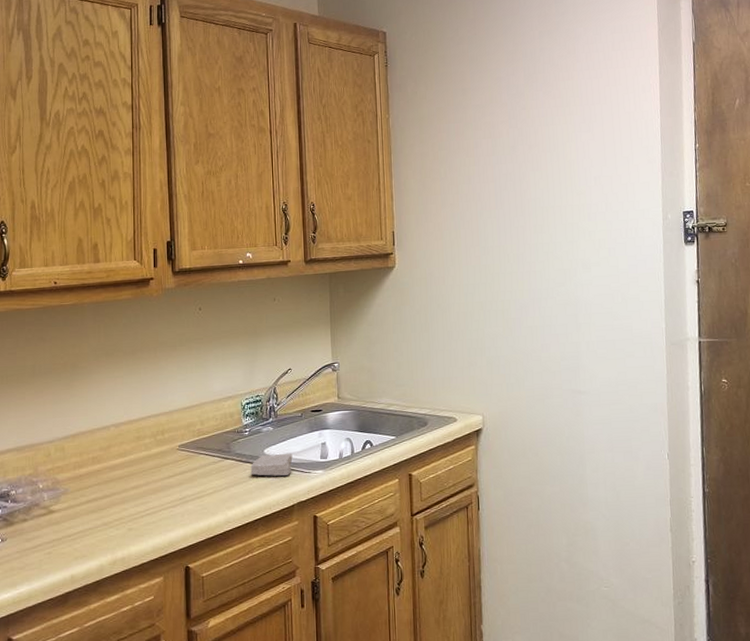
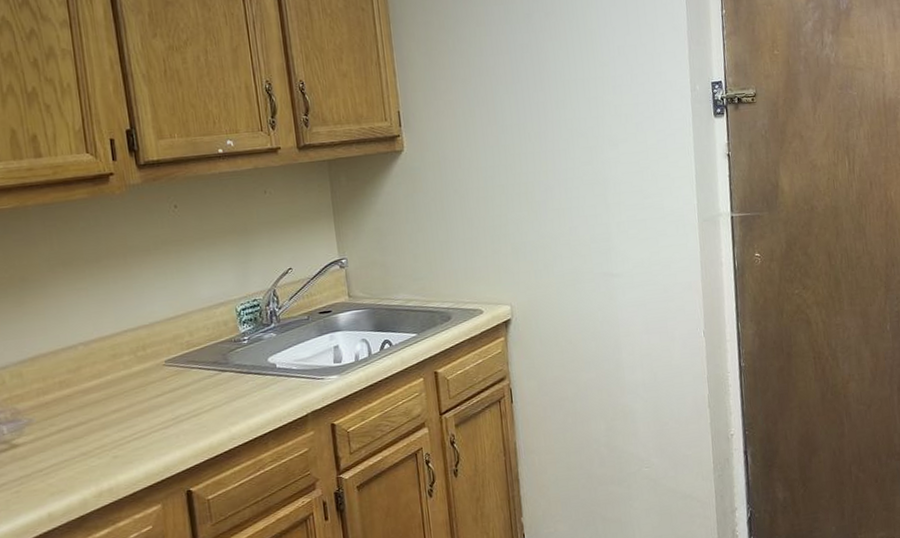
soap bar: present [251,453,293,476] -> none [253,359,302,387]

